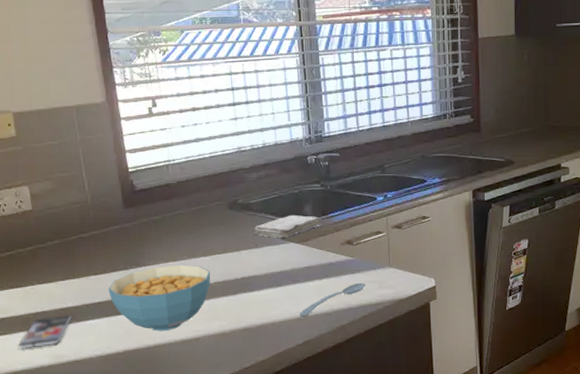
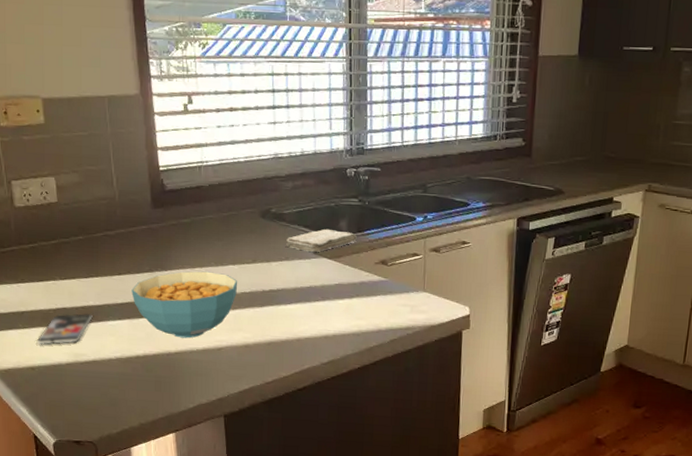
spoon: present [300,282,366,316] -> none [327,305,398,335]

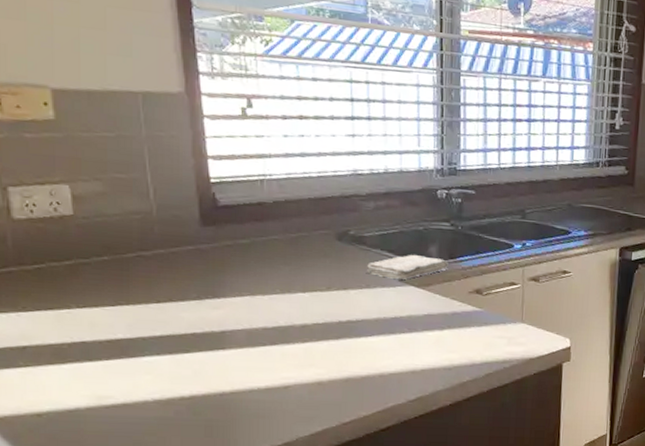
smartphone: present [37,313,93,345] -> none [45,347,122,387]
cereal bowl: present [132,271,238,339] -> none [174,299,309,376]

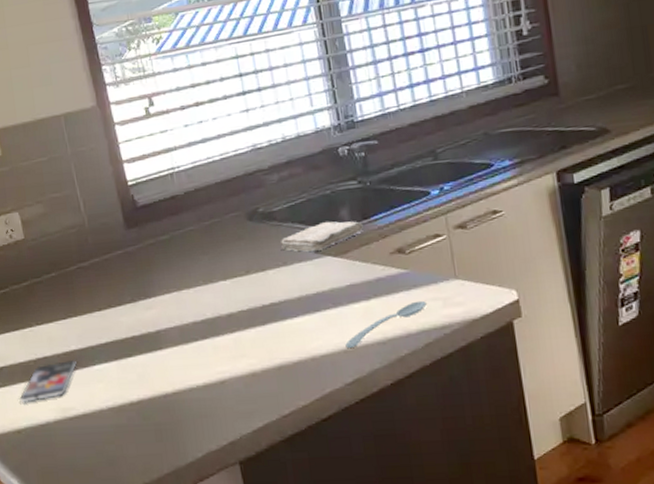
smartphone: none [45,347,122,387] -> present [20,359,77,403]
spoon: none [414,336,493,370] -> present [345,300,427,348]

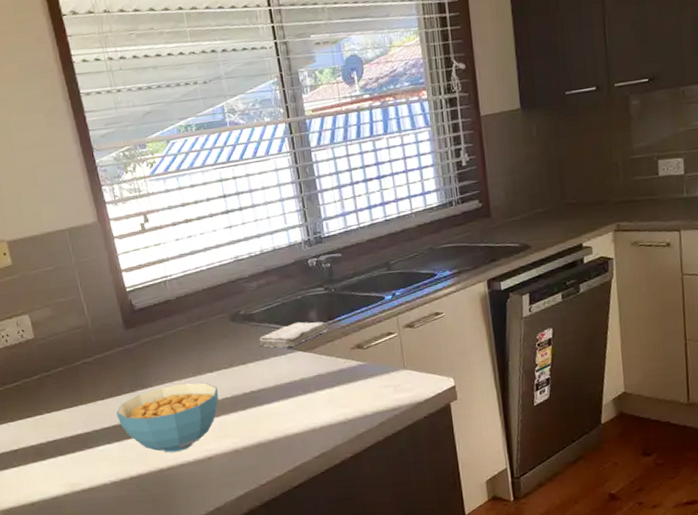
smartphone: present [20,359,77,403] -> none [33,441,83,480]
cereal bowl: none [115,292,233,375] -> present [116,382,219,453]
spoon: present [345,300,427,348] -> none [313,387,380,428]

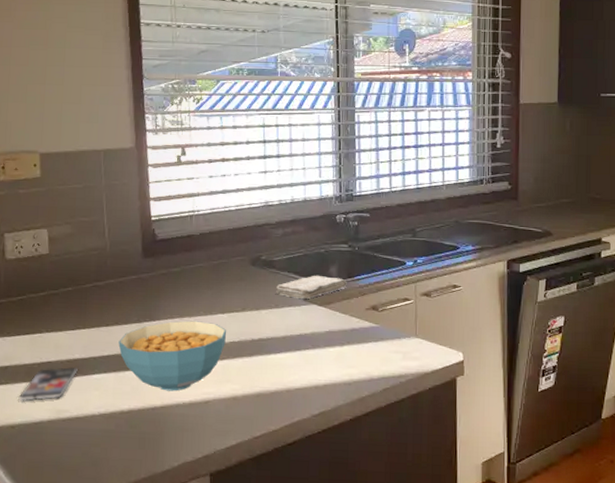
smartphone: none [33,441,83,480] -> present [19,366,78,402]

